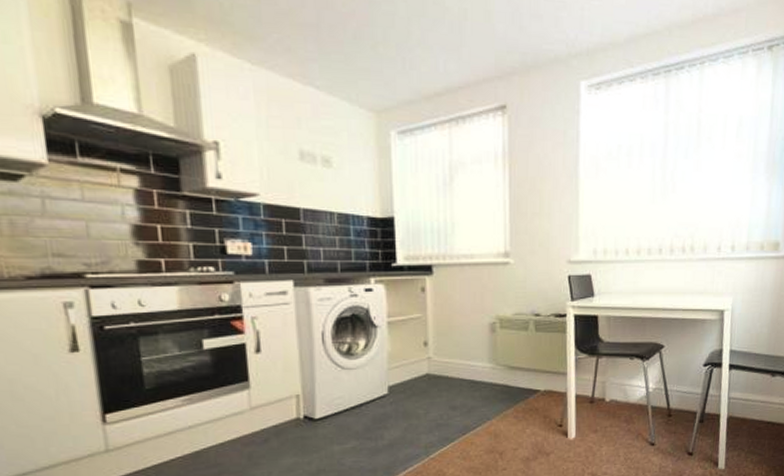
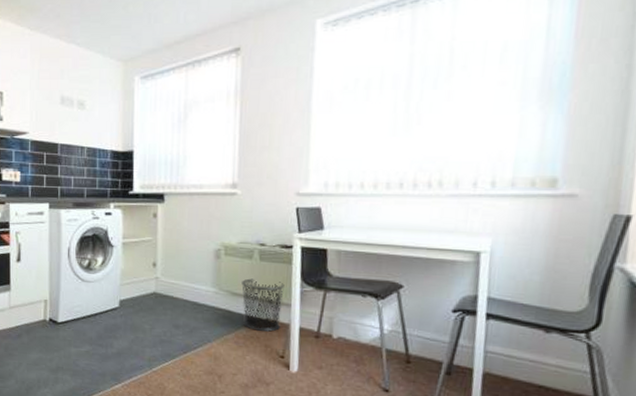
waste bin: none [518,350,560,403] -> present [241,278,284,332]

